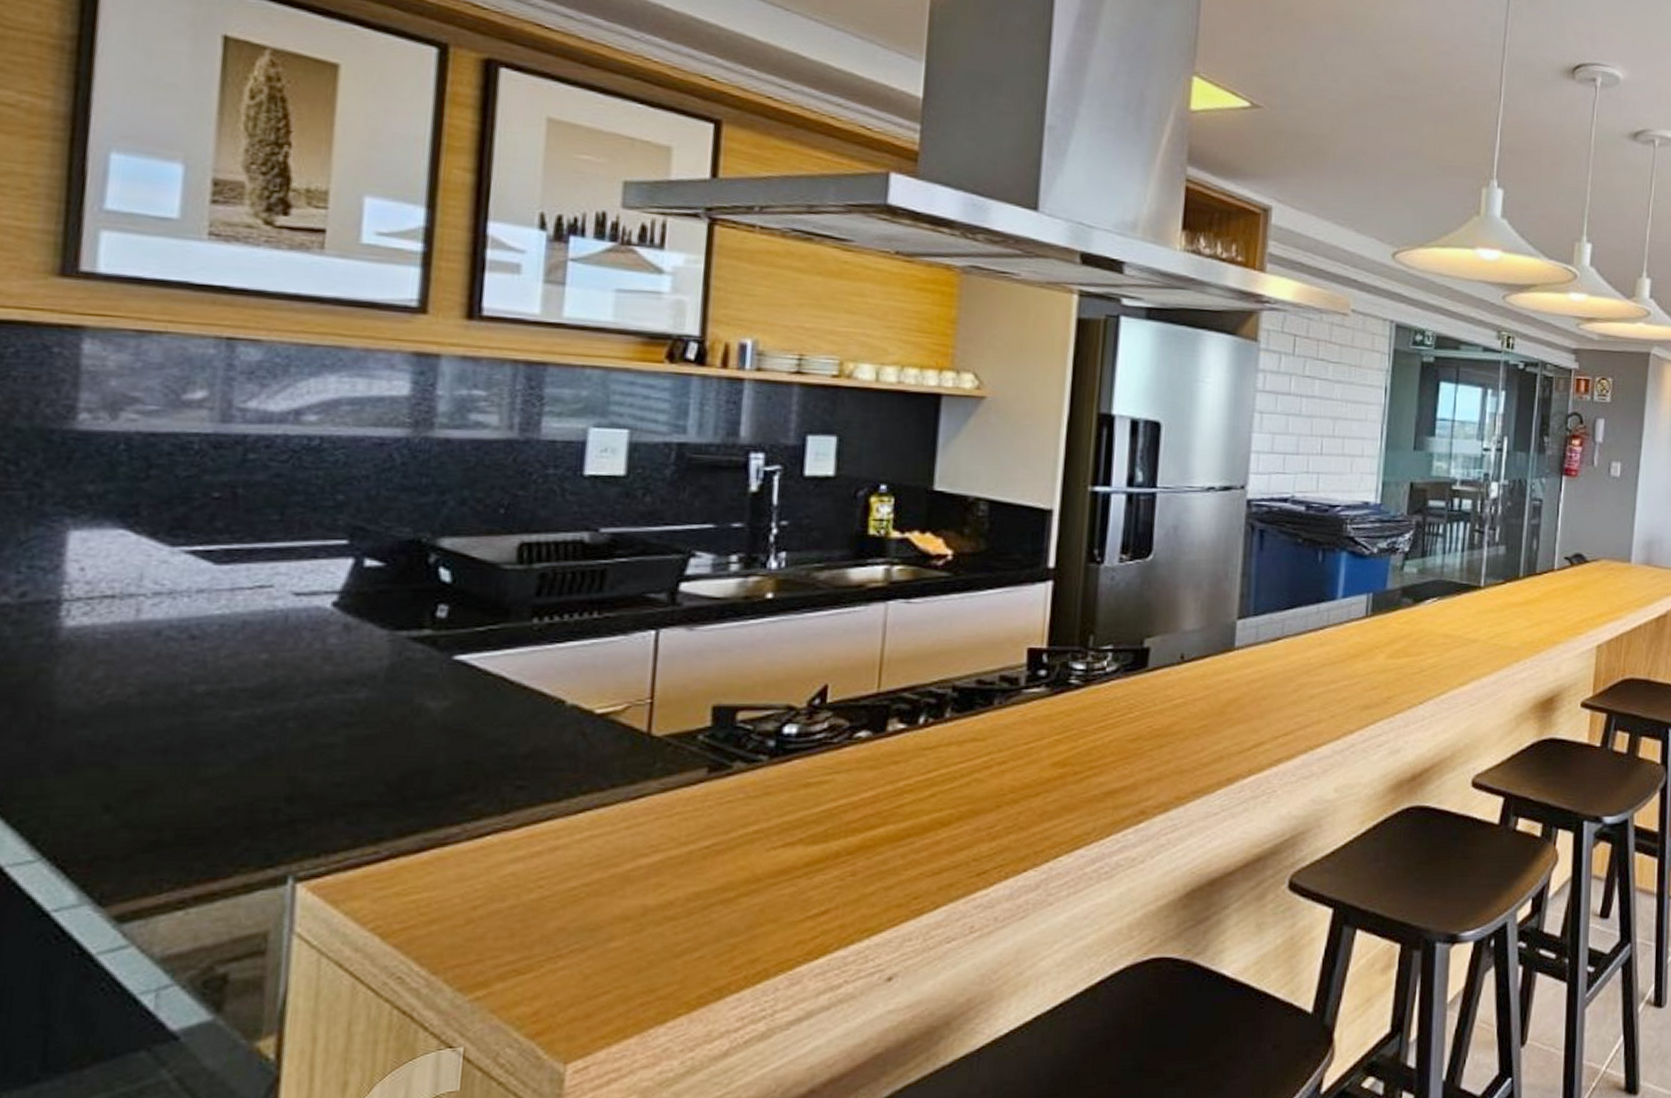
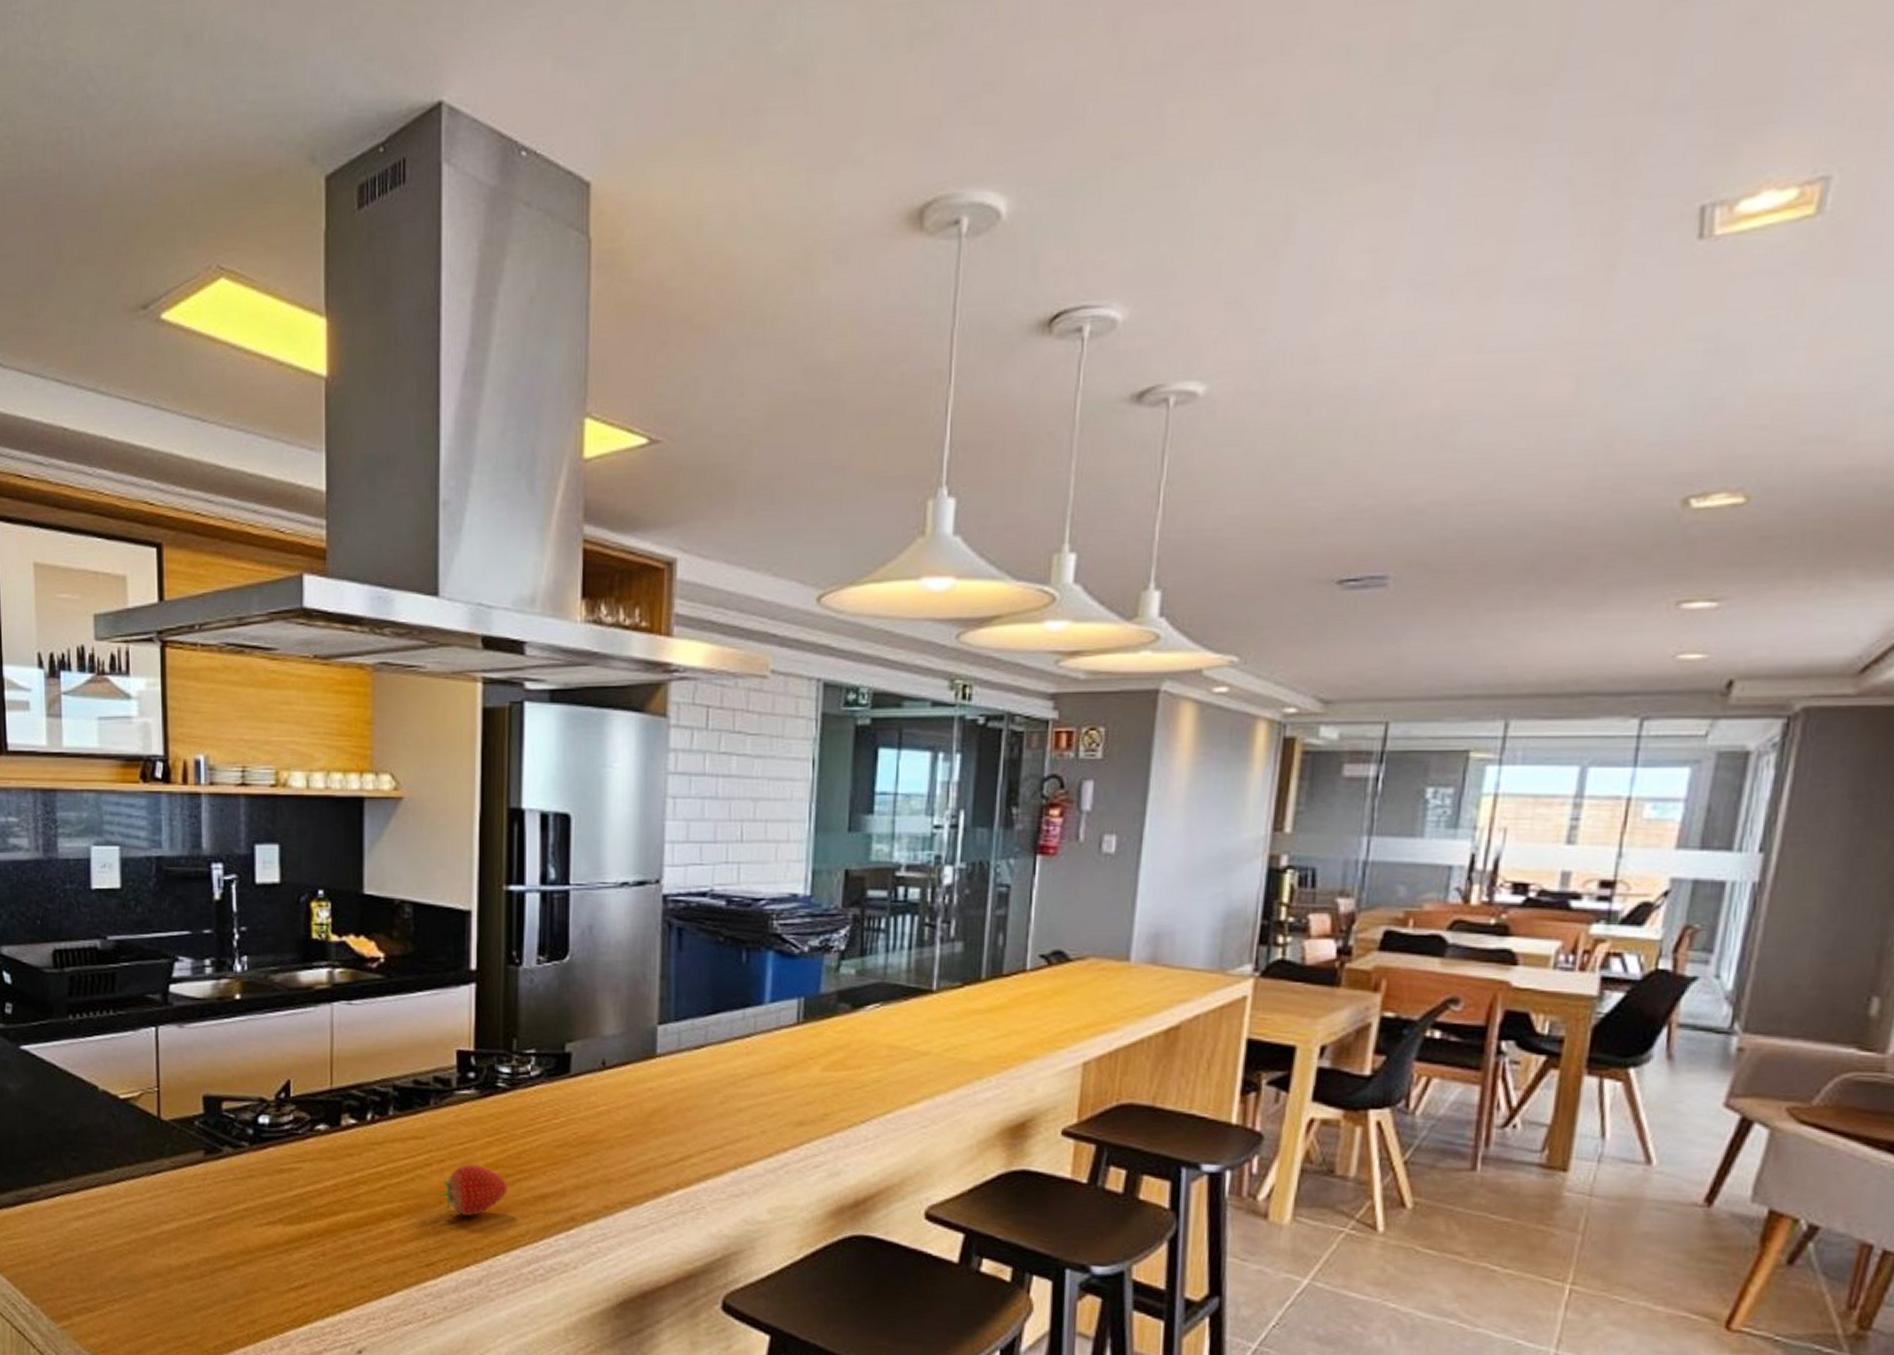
fruit: none [994,764,1075,820] -> present [436,1164,507,1216]

